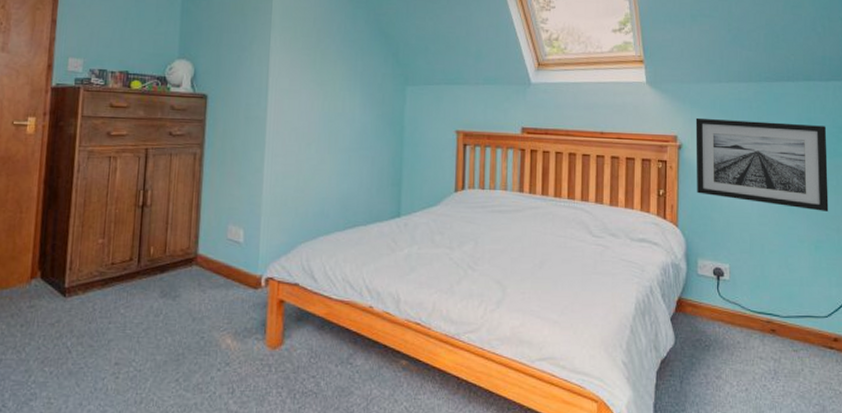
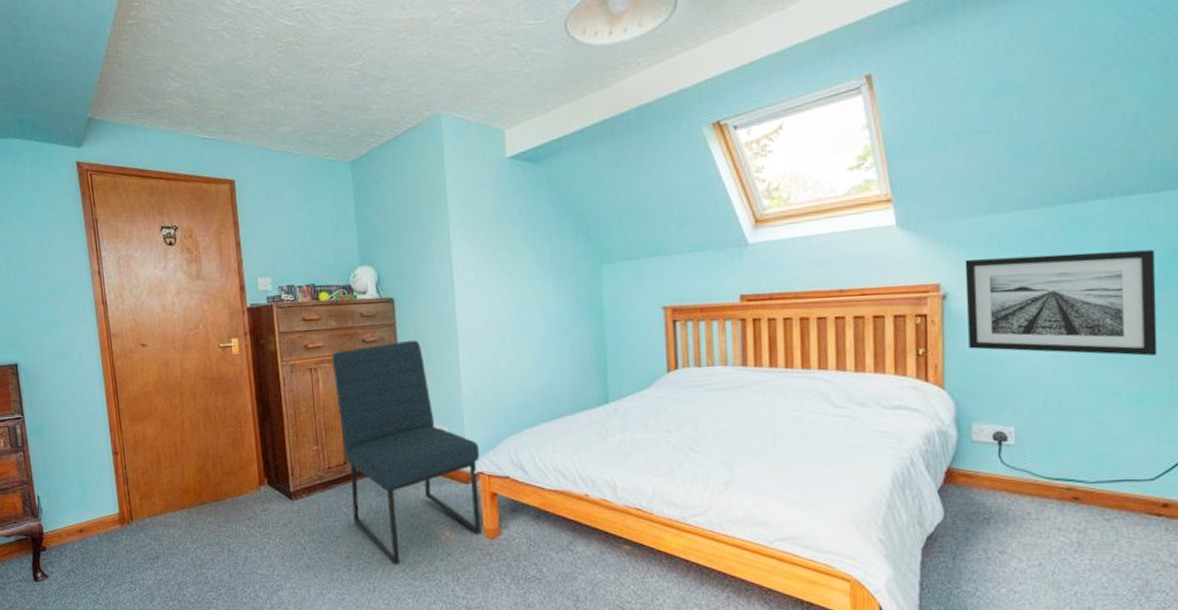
chair: none [130,137,273,375] -> present [332,340,482,566]

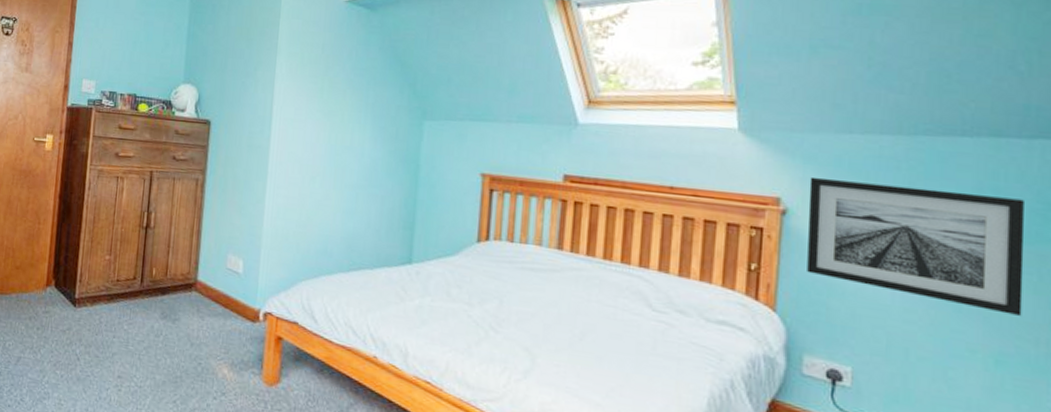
chair: present [332,340,482,566] -> none [132,164,272,395]

